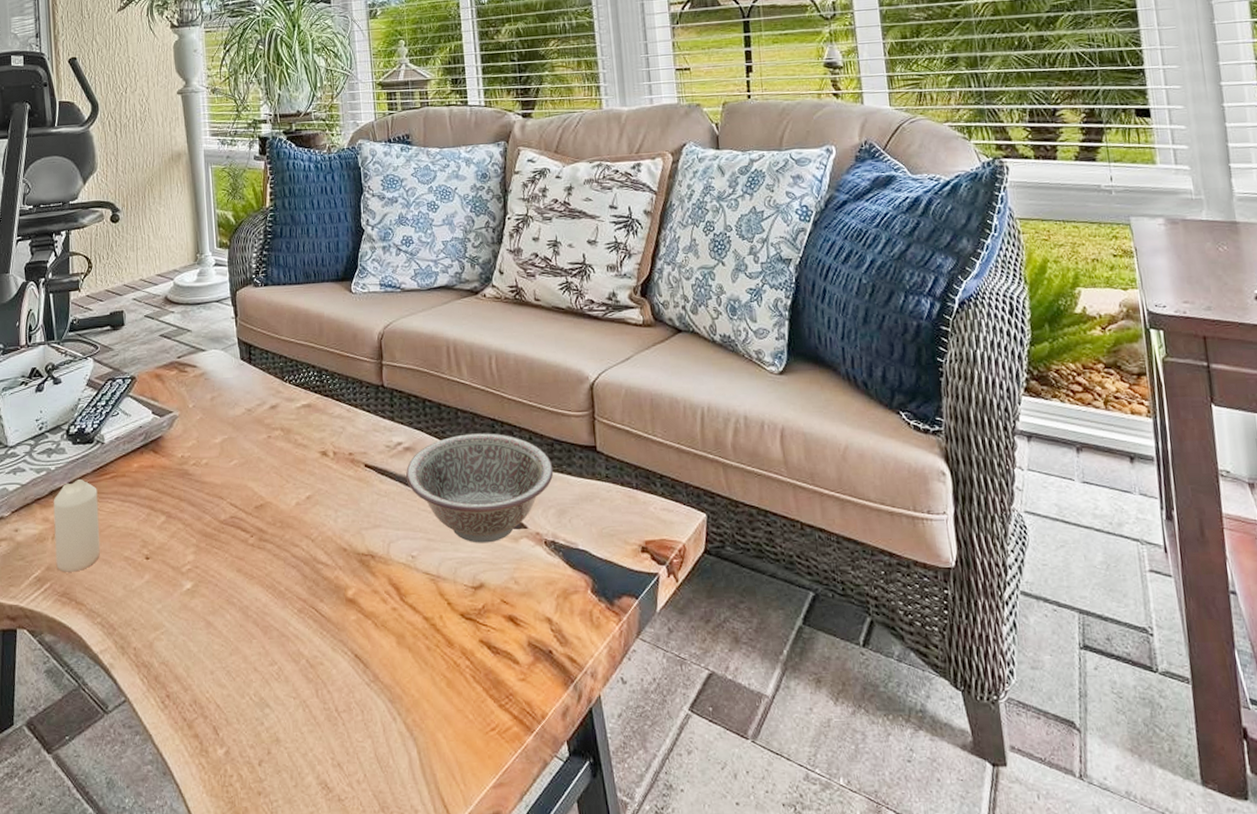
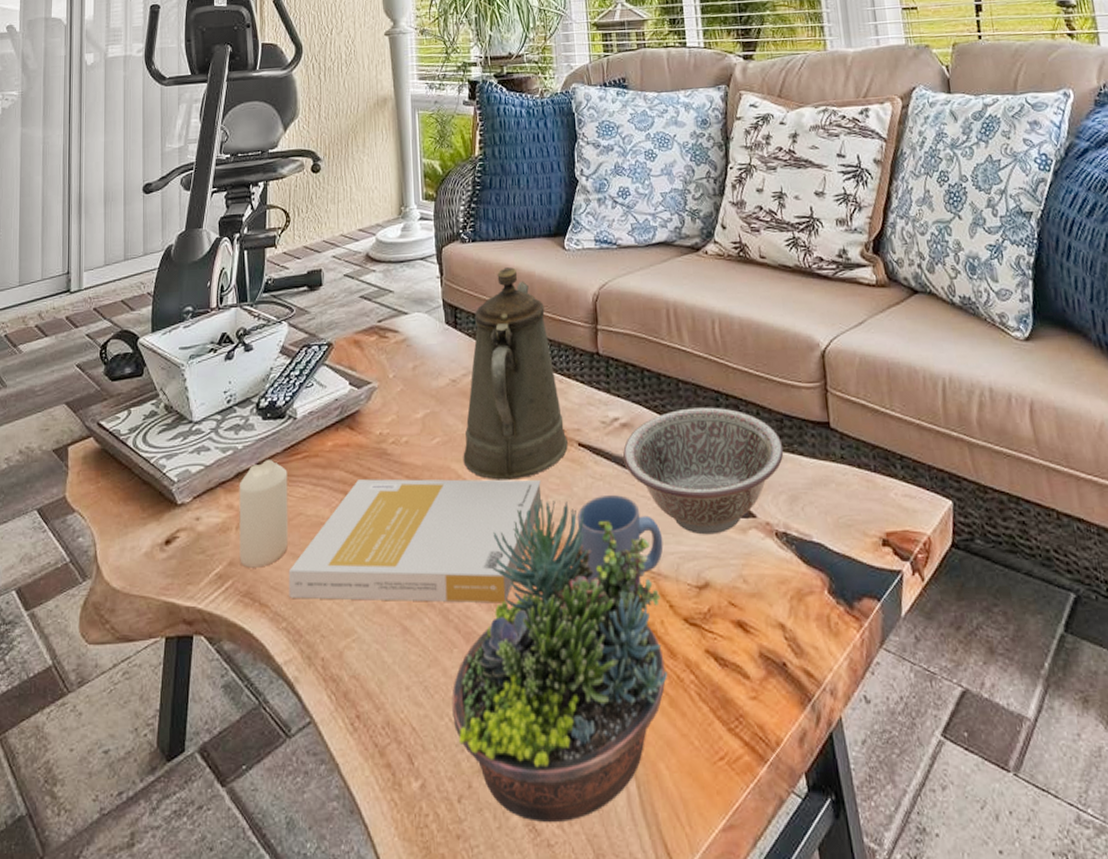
book: none [101,495,332,602] -> present [288,479,542,604]
succulent planter: none [252,508,446,781] -> present [452,494,668,822]
coffee pot: none [258,309,355,497] -> present [463,267,568,480]
mug: none [364,508,443,592] -> present [577,494,664,592]

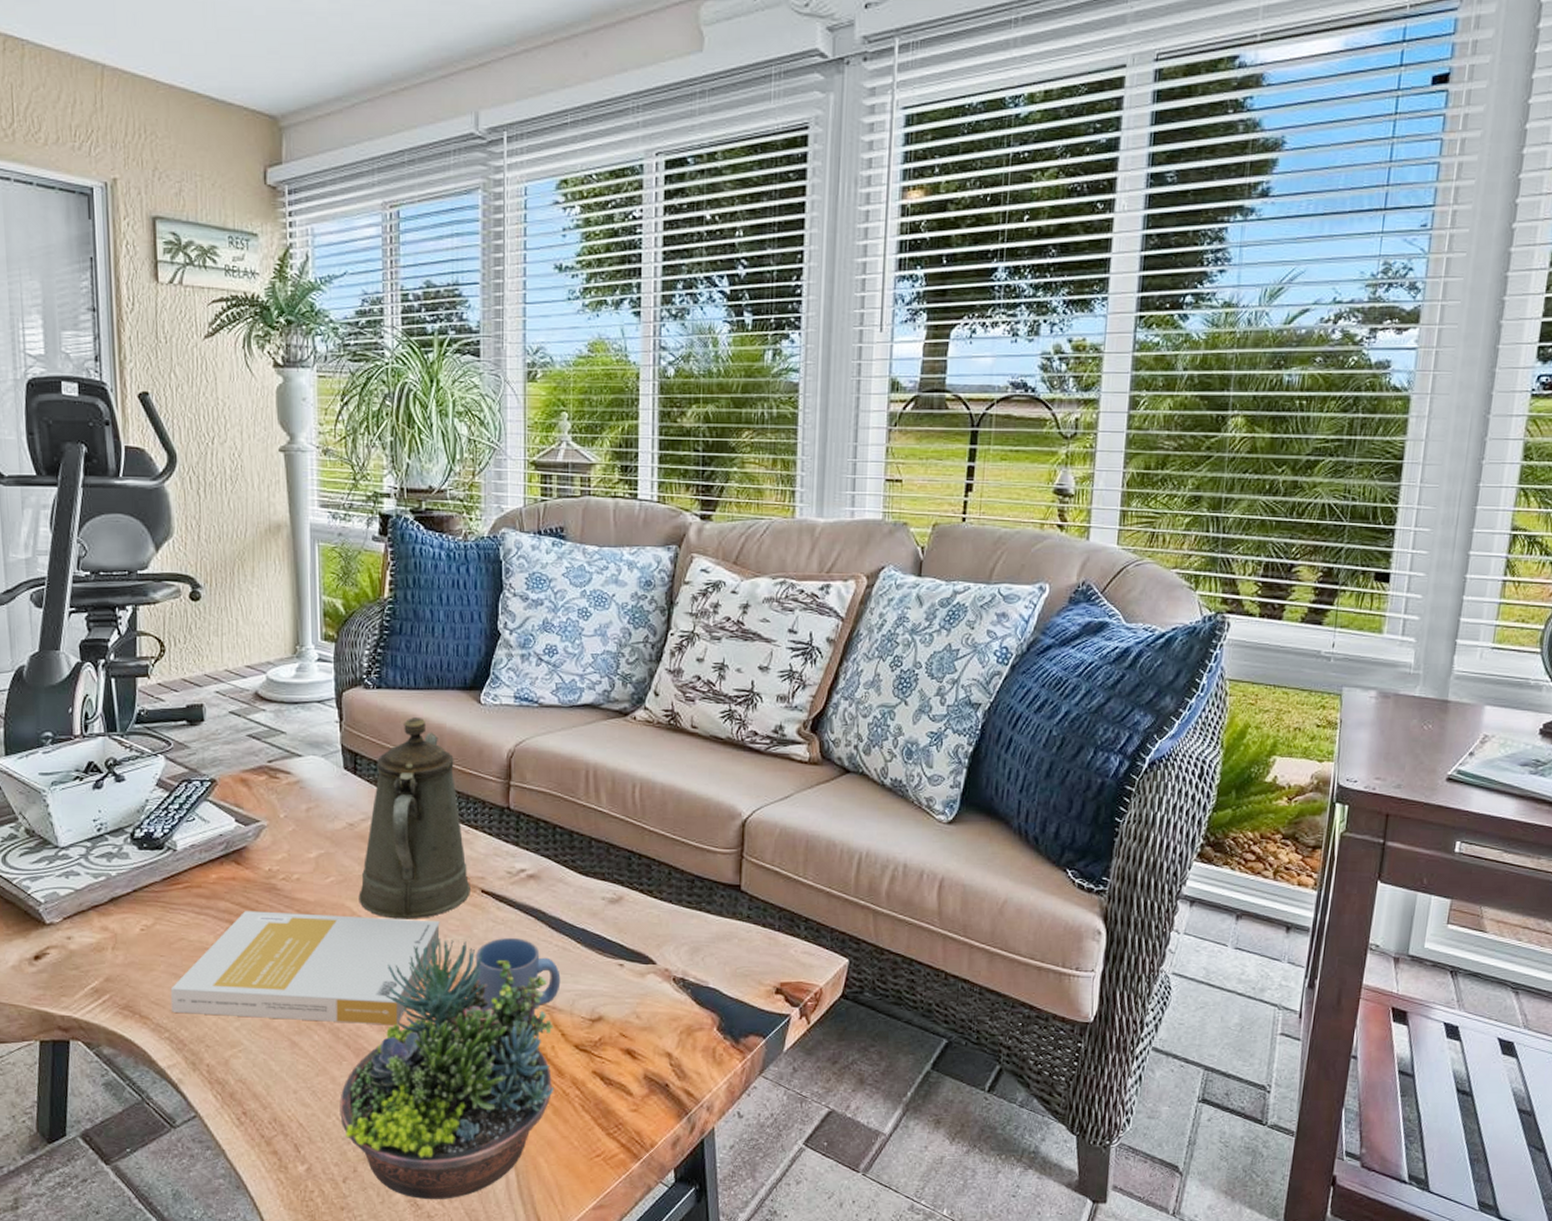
candle: present [239,459,289,568] -> none [113,886,170,985]
decorative bowl: present [623,407,784,535] -> none [528,864,691,977]

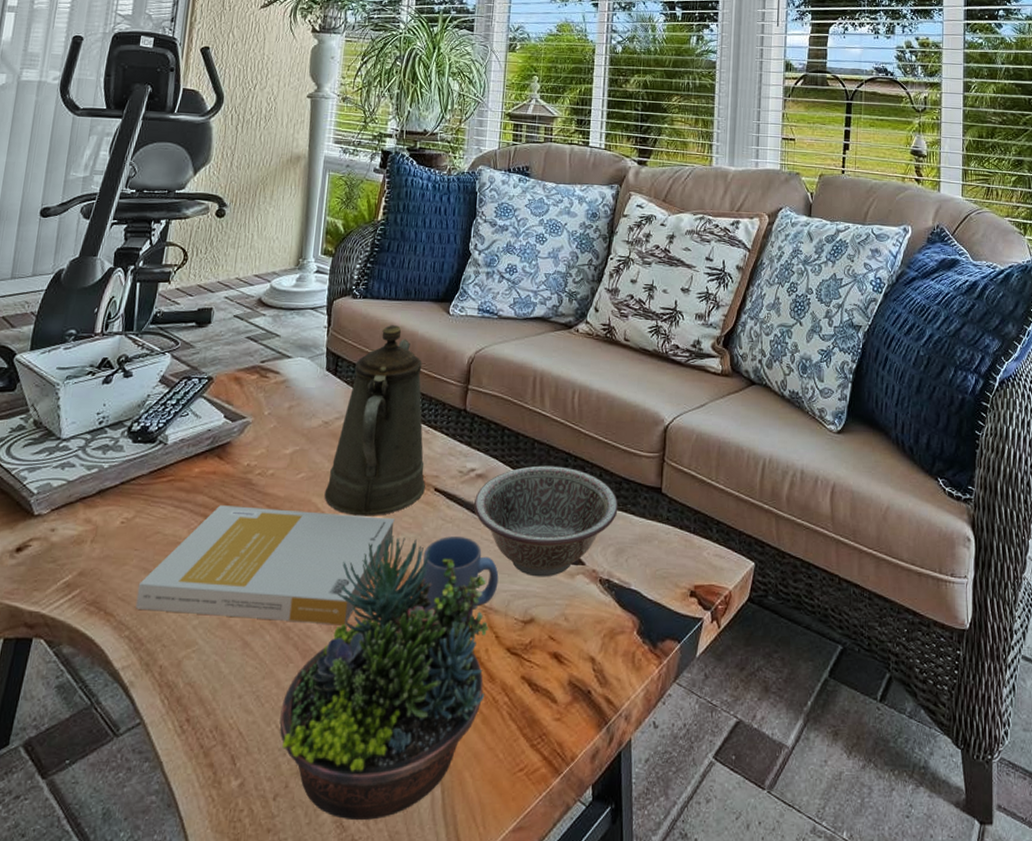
decorative bowl: none [528,864,691,977] -> present [474,465,618,577]

